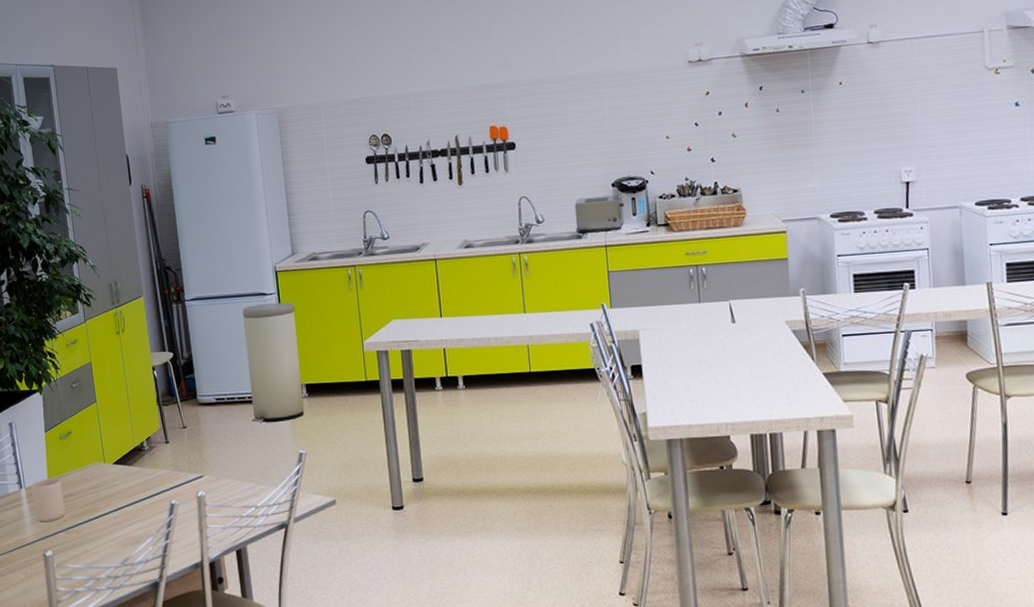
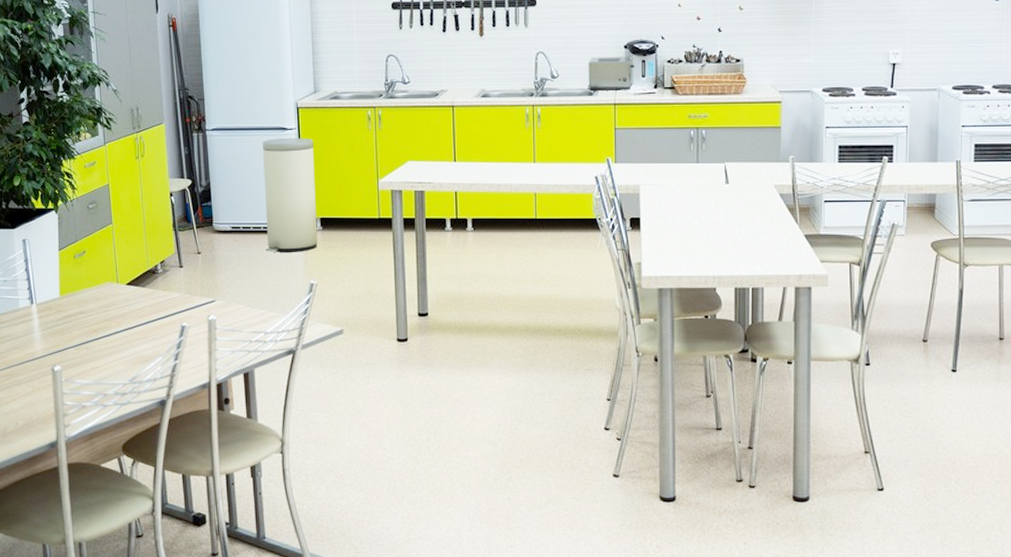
cup: present [31,478,66,521] -> none [42,295,76,337]

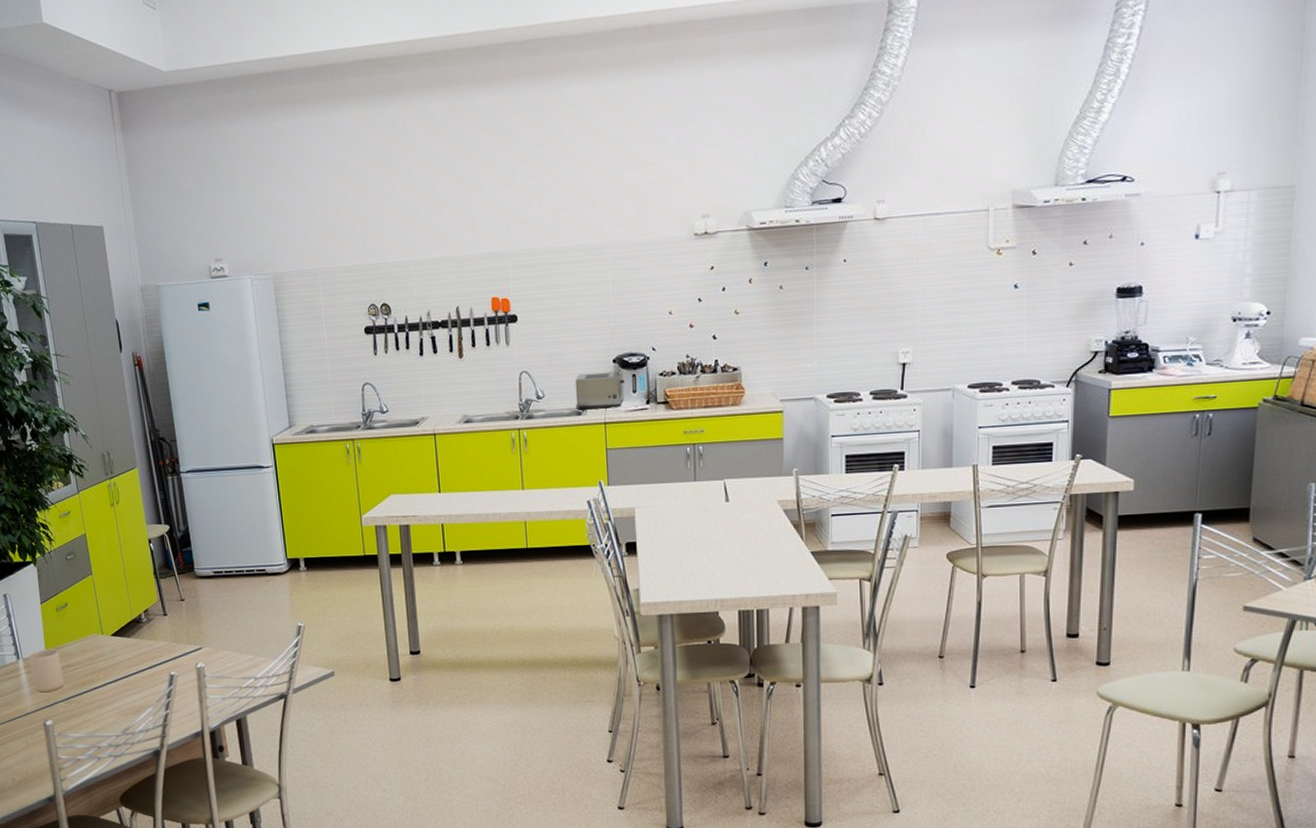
cup: none [42,295,76,337] -> present [28,649,65,692]
pedal bin: present [262,137,318,252] -> none [239,475,303,596]

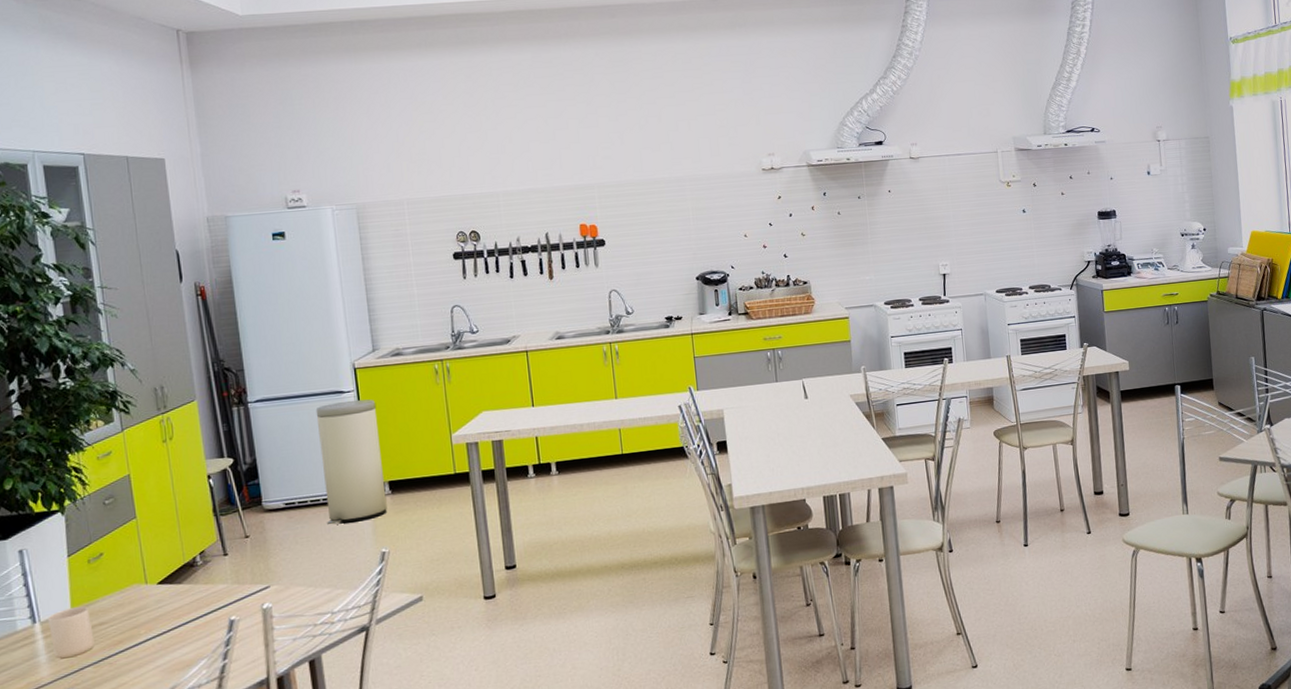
pedal bin: none [239,475,303,596] -> present [315,399,387,525]
toaster: present [575,371,624,410] -> none [662,287,708,323]

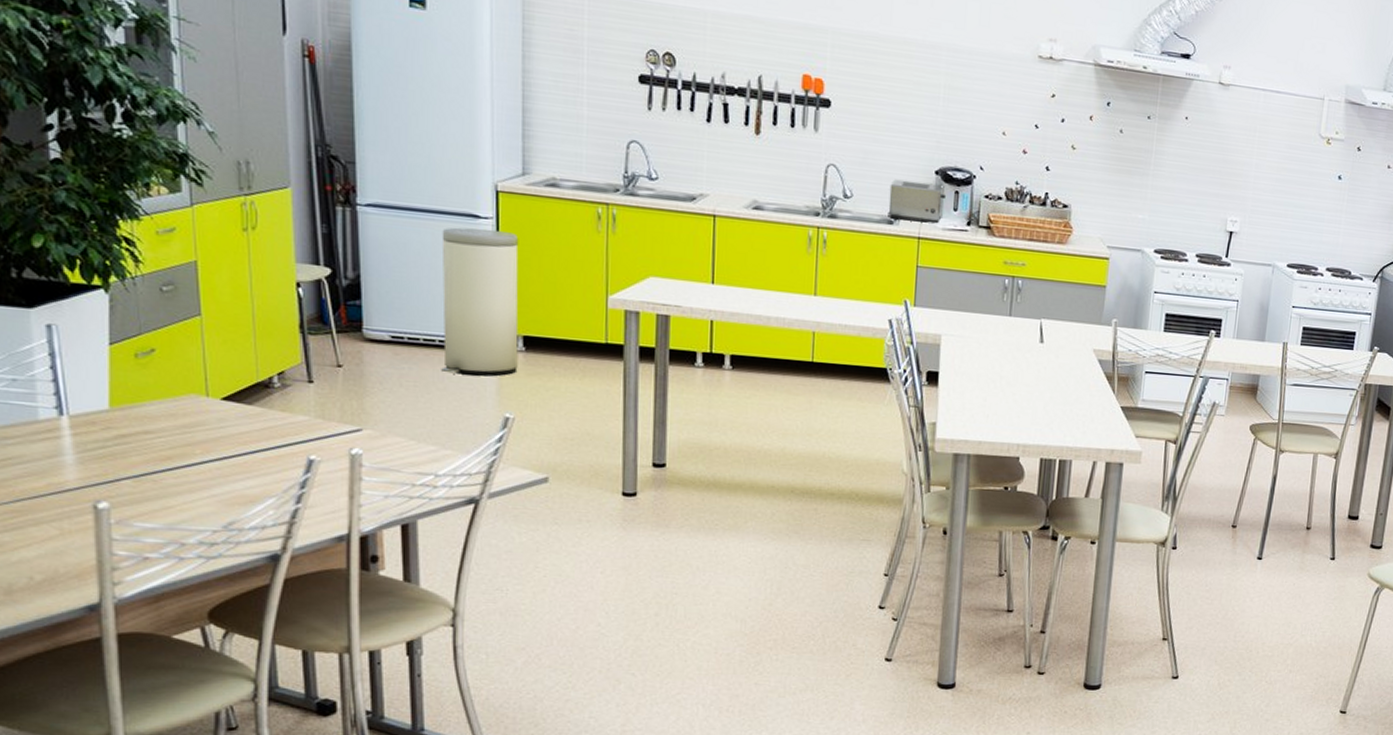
cup: present [48,606,95,658] -> none [79,406,136,464]
toaster: none [662,287,708,323] -> present [888,179,945,224]

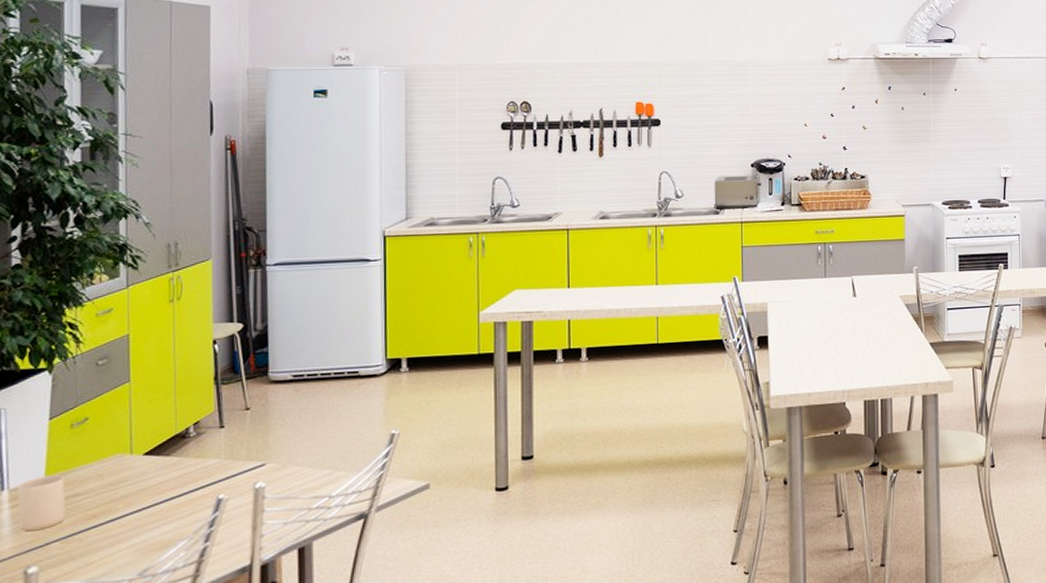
cup: none [79,406,136,464] -> present [17,475,66,531]
pedal bin: present [441,227,519,377] -> none [336,269,403,402]

